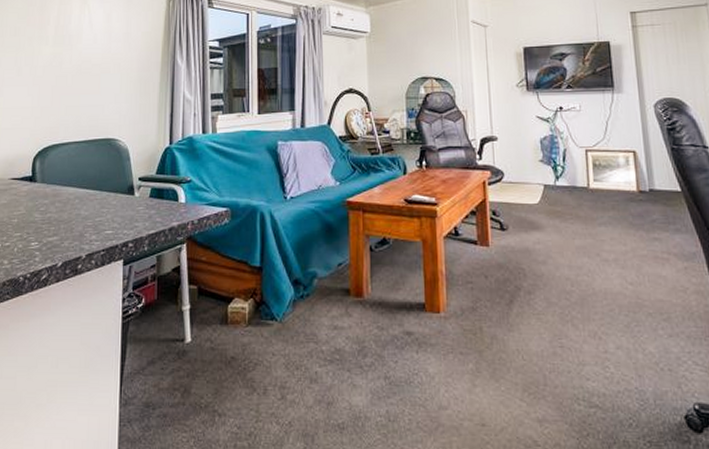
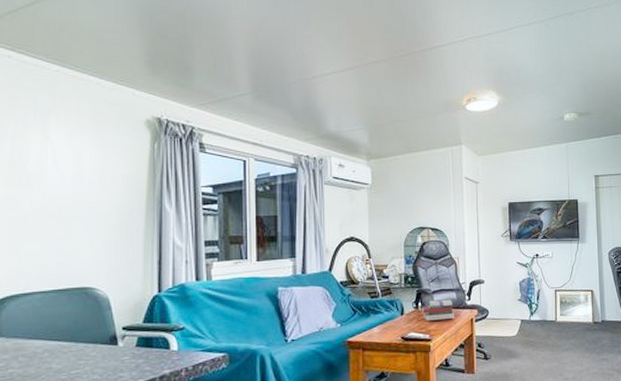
books: none [425,158,463,182] -> present [421,299,454,321]

